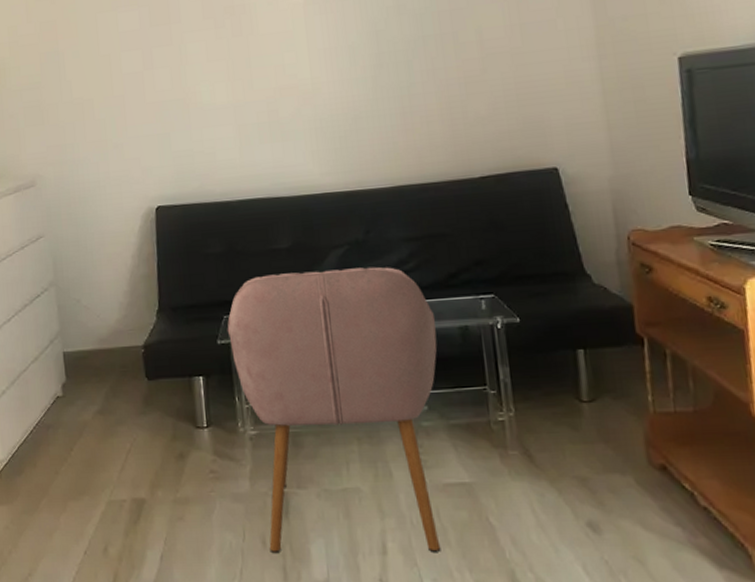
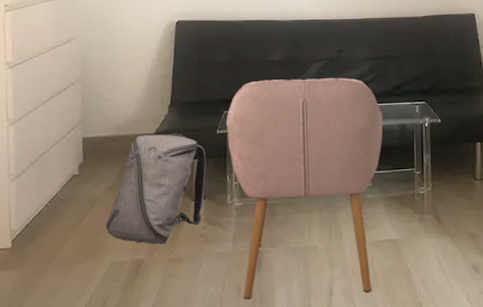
backpack: none [98,345,210,481] -> present [106,133,206,245]

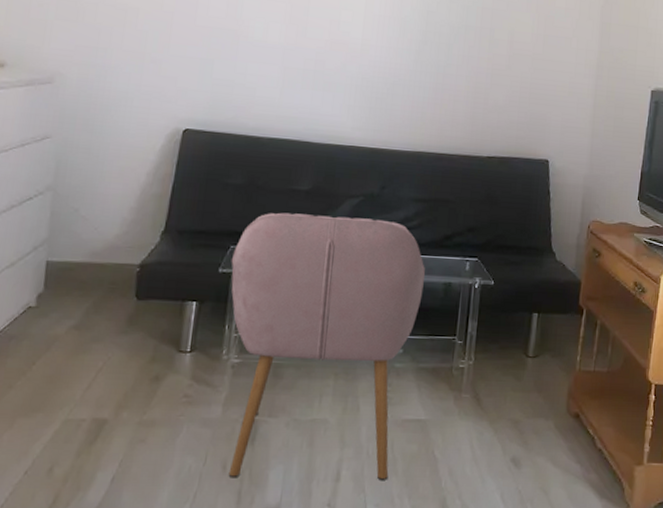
backpack: present [106,133,206,245] -> none [64,265,202,403]

